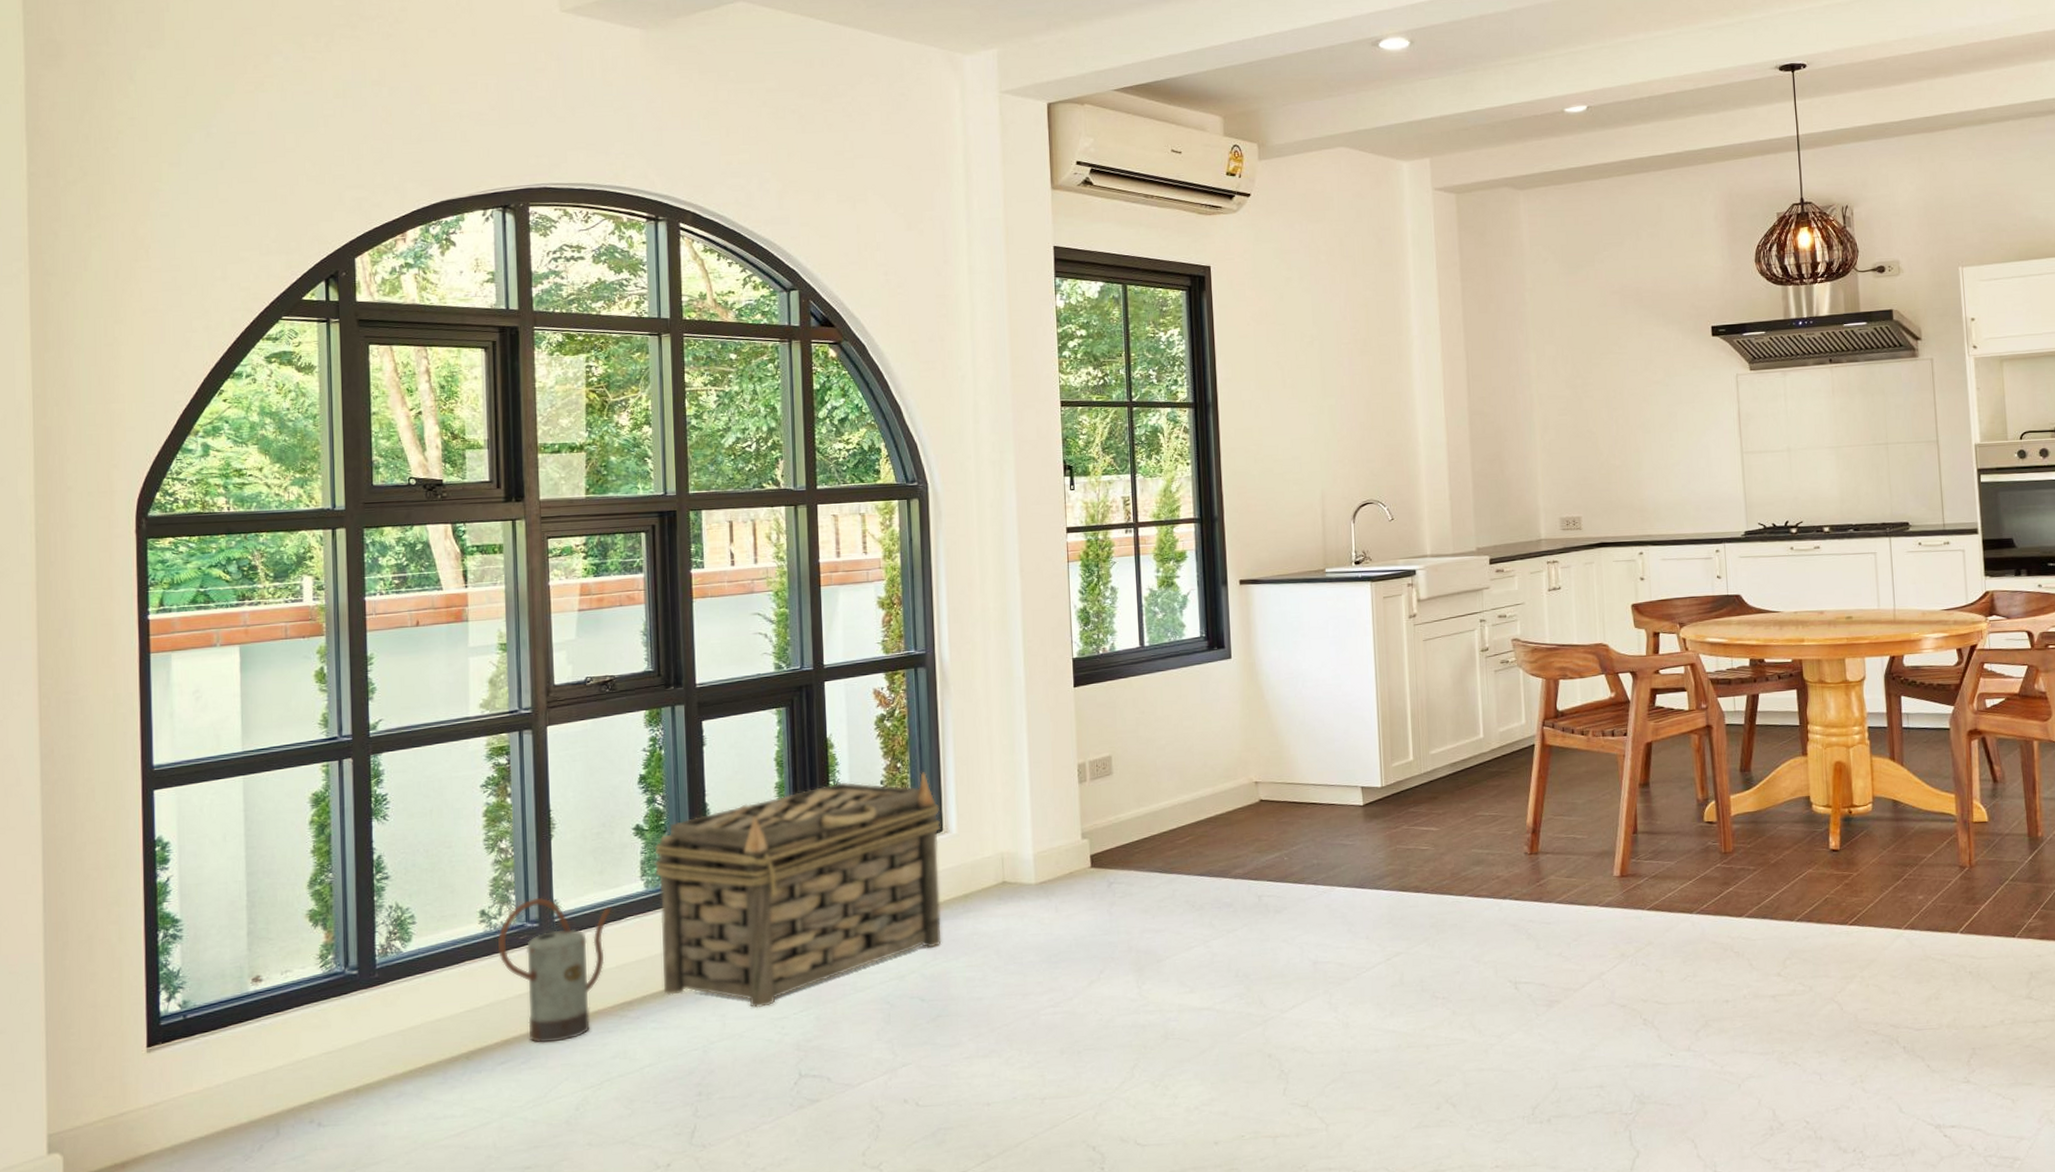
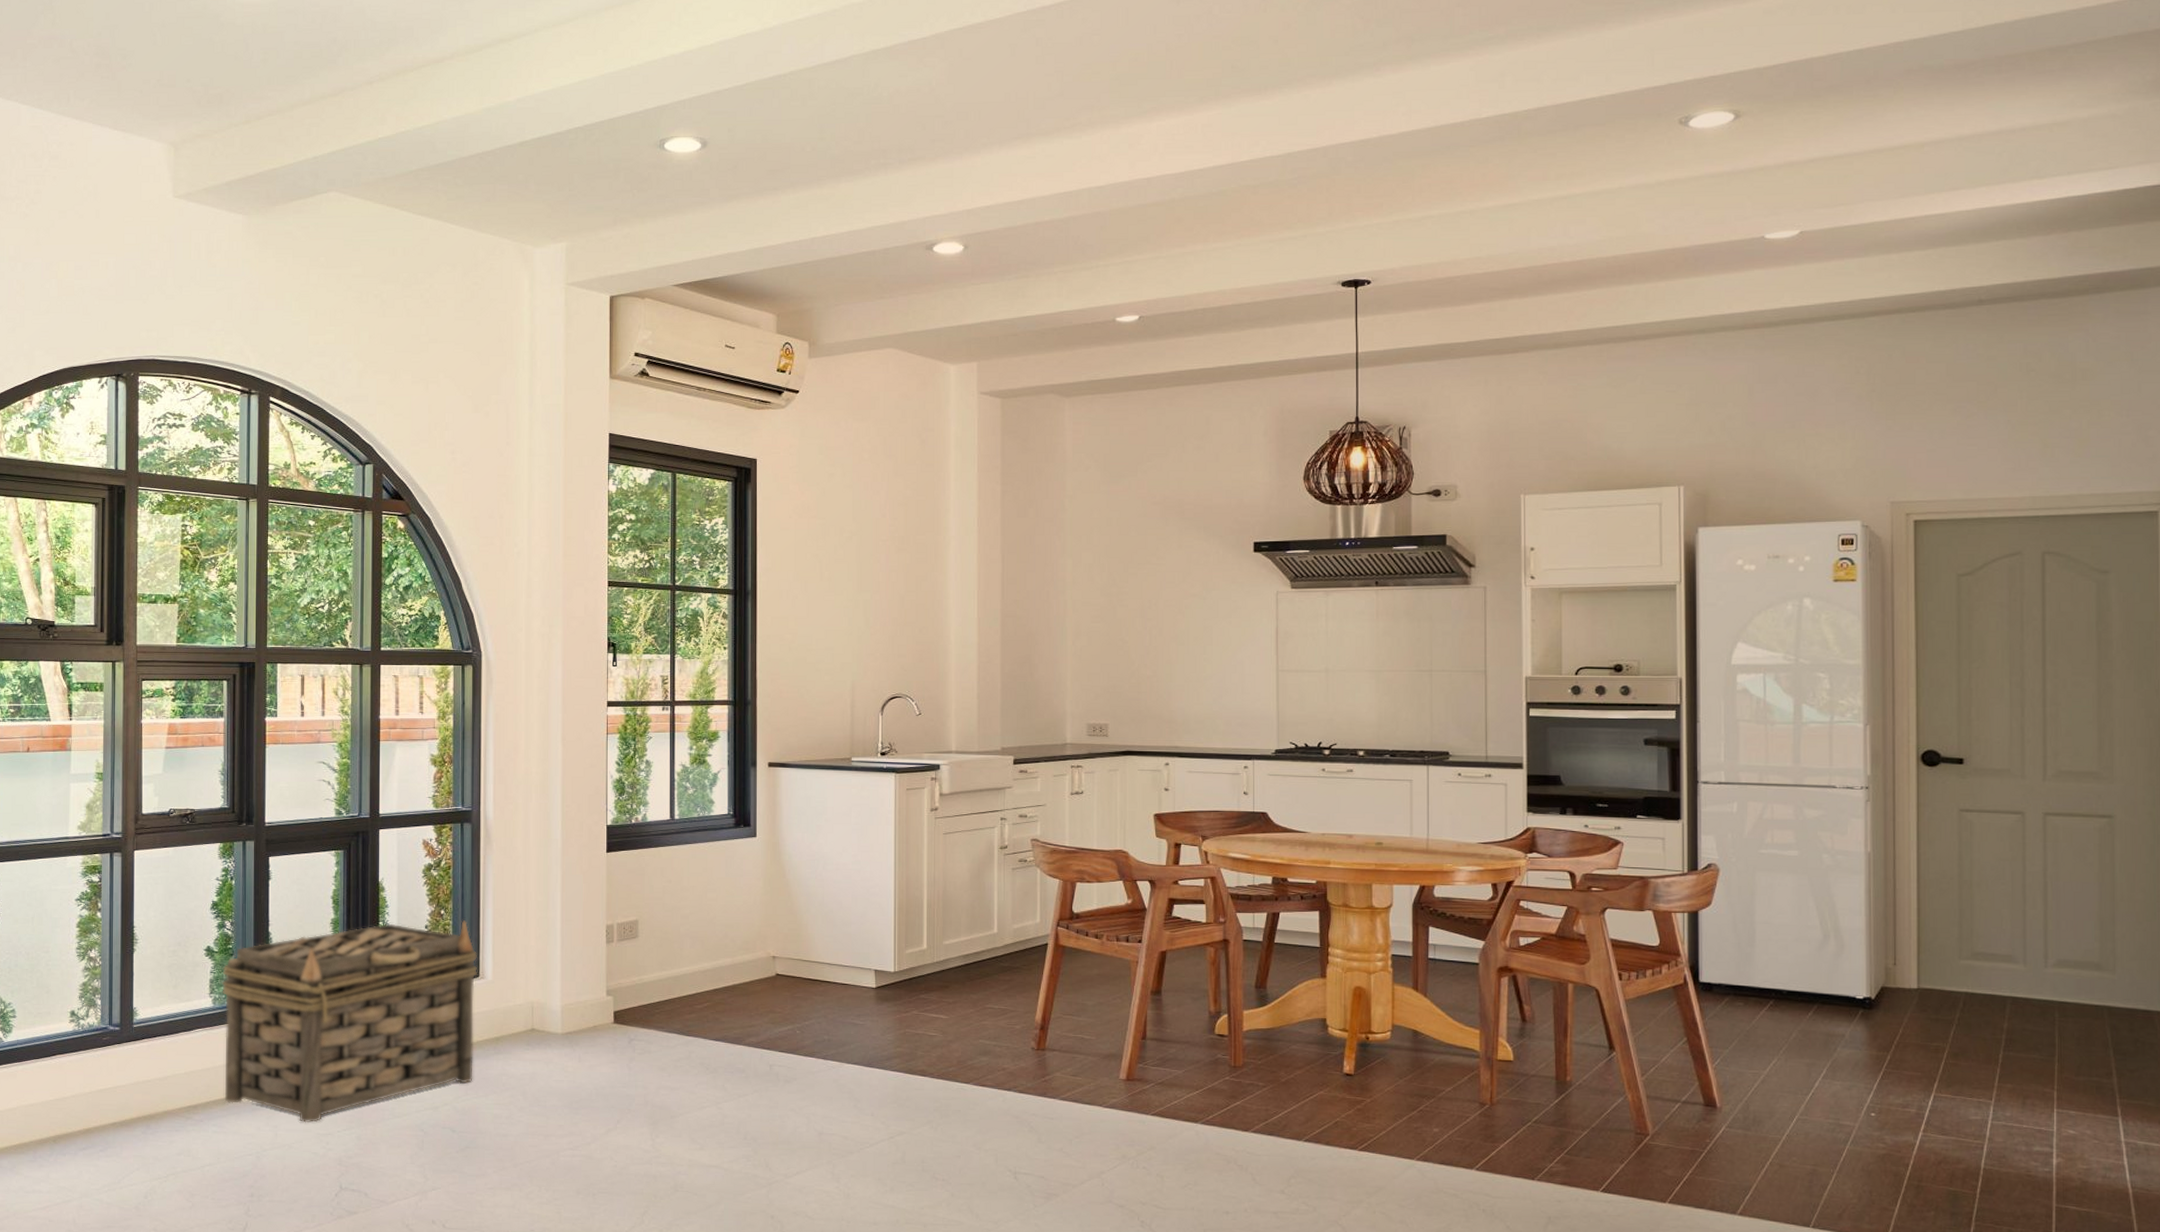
watering can: present [497,897,613,1043] -> none [84,1004,184,1135]

